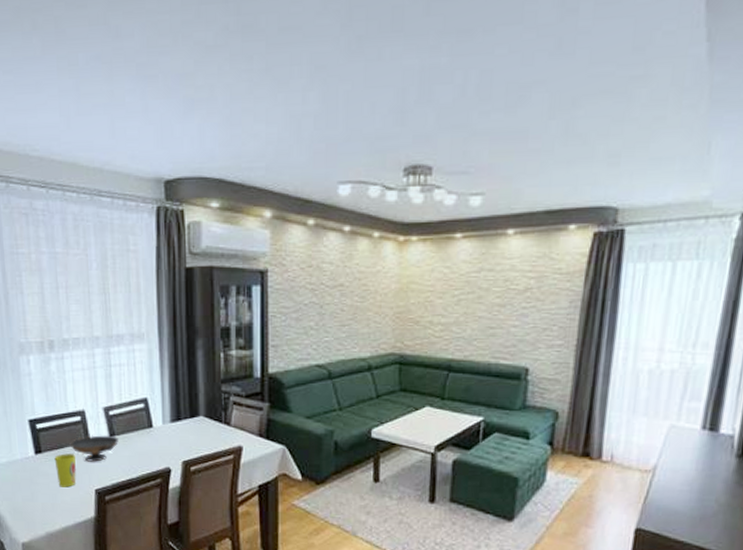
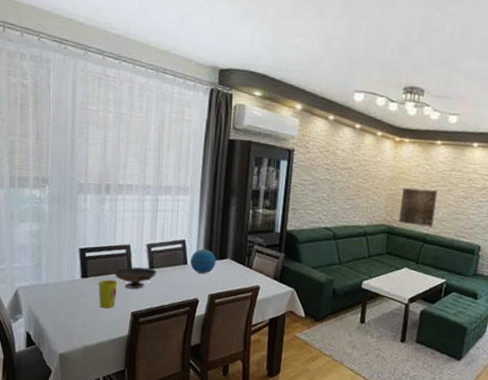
decorative orb: none [155,406,187,437] -> present [190,248,217,274]
wall art: none [413,299,462,350] -> present [399,187,438,227]

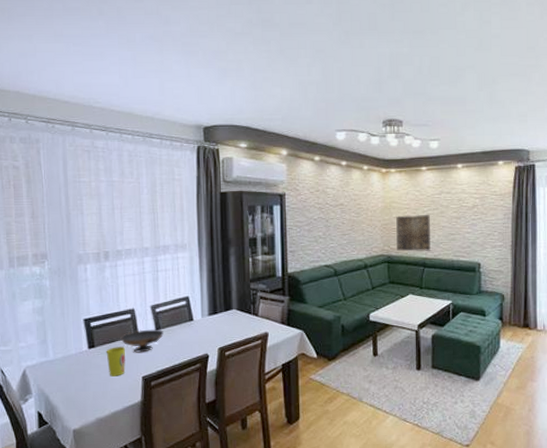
decorative orb: present [190,248,217,274] -> none [195,302,222,328]

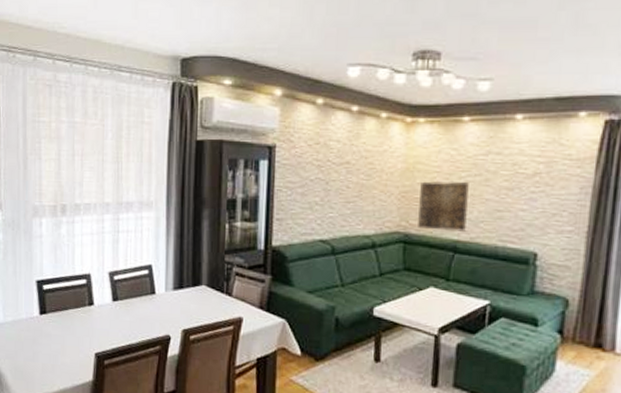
cup: present [106,346,126,377] -> none [58,315,78,349]
decorative bowl: present [120,329,164,353] -> none [73,298,121,326]

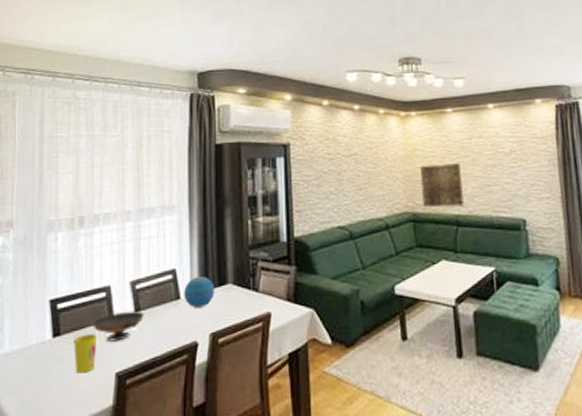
cup: none [58,315,78,349] -> present [73,334,96,373]
decorative bowl: none [73,298,121,326] -> present [91,311,144,342]
decorative orb: none [158,274,189,305] -> present [183,276,215,308]

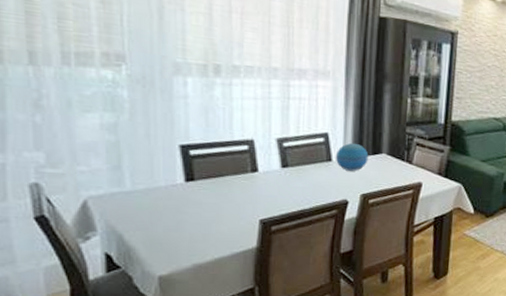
cup: present [73,334,96,373] -> none [211,182,238,217]
decorative bowl: present [91,311,144,342] -> none [232,165,292,192]

